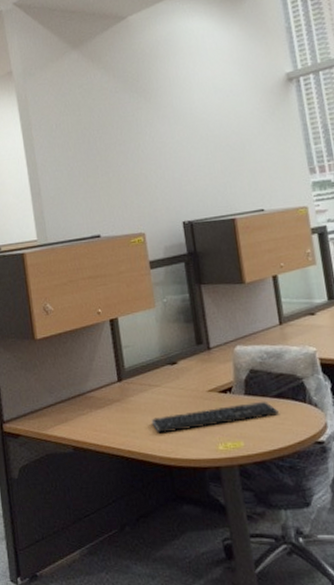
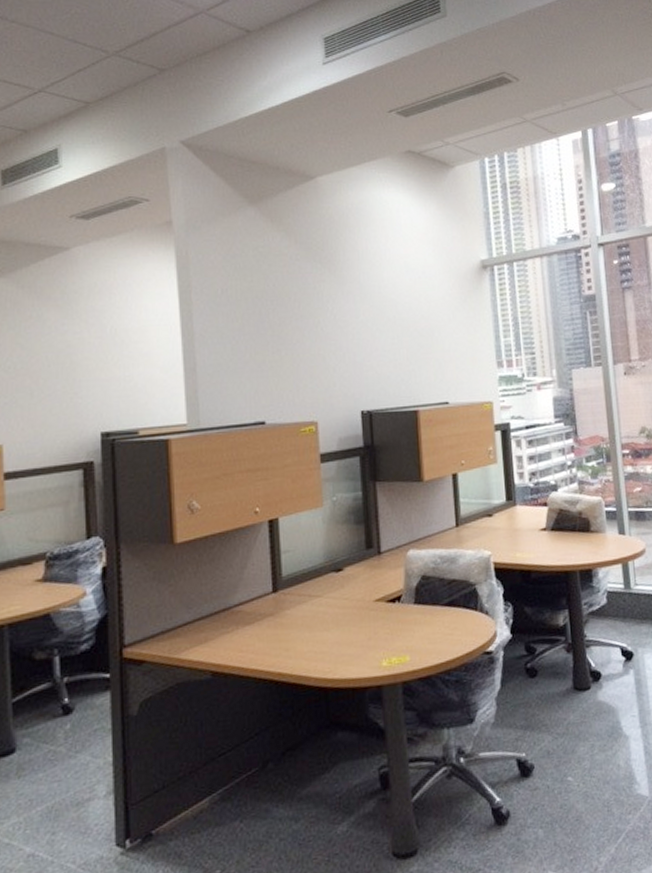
keyboard: present [151,401,279,434] -> none [308,610,449,651]

